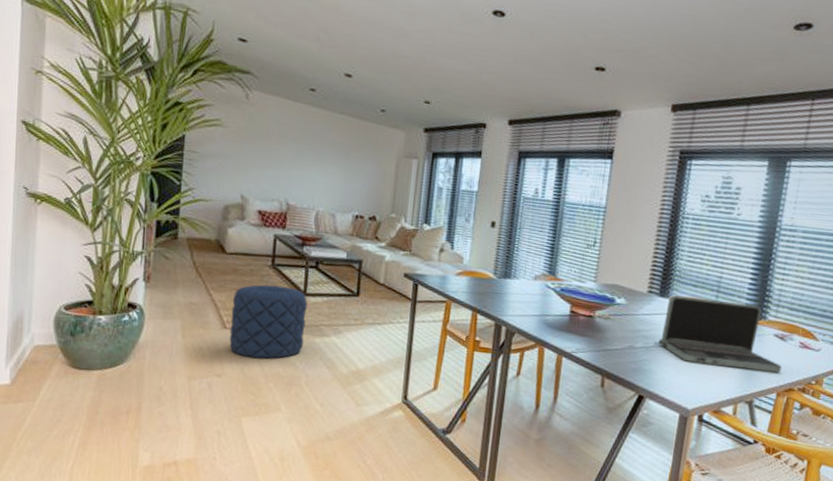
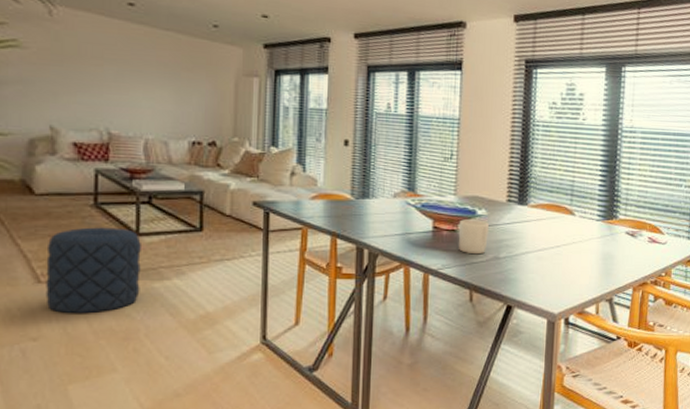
mug: none [593,306,627,342] -> present [458,219,489,255]
laptop: present [655,295,782,373] -> none [518,202,635,268]

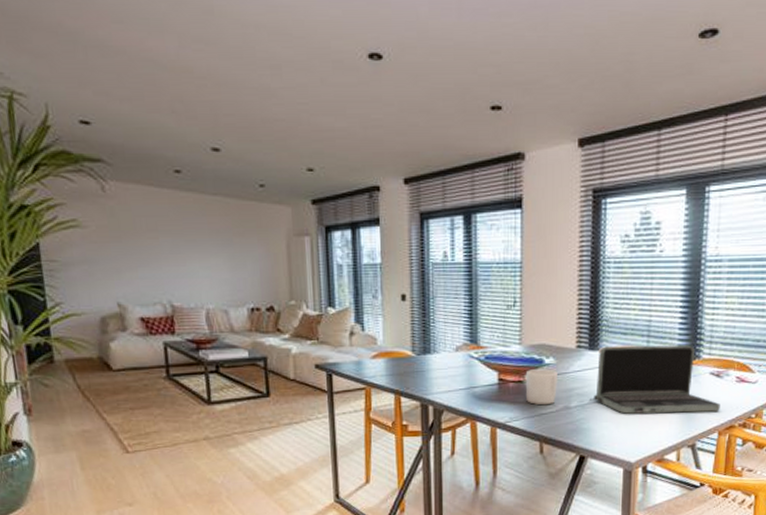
pouf: present [46,227,141,313] -> none [130,397,218,480]
laptop: none [518,202,635,268] -> present [590,345,720,414]

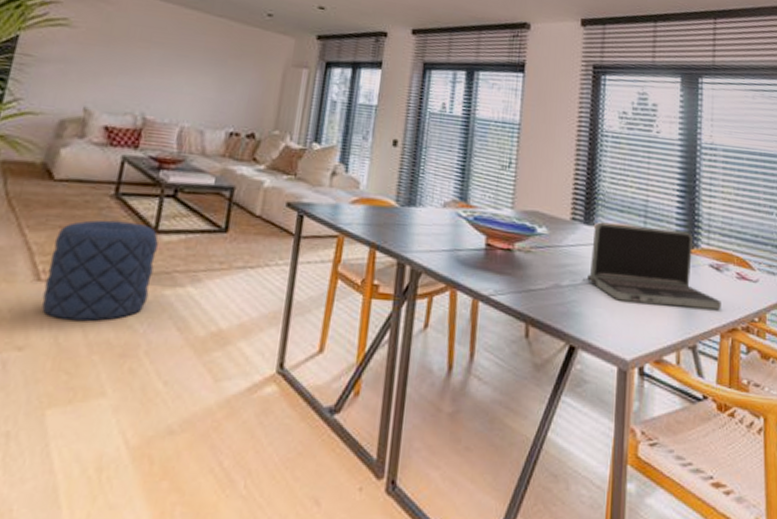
pouf: none [130,397,218,480] -> present [42,219,158,321]
mug: present [525,369,557,406] -> none [513,237,550,281]

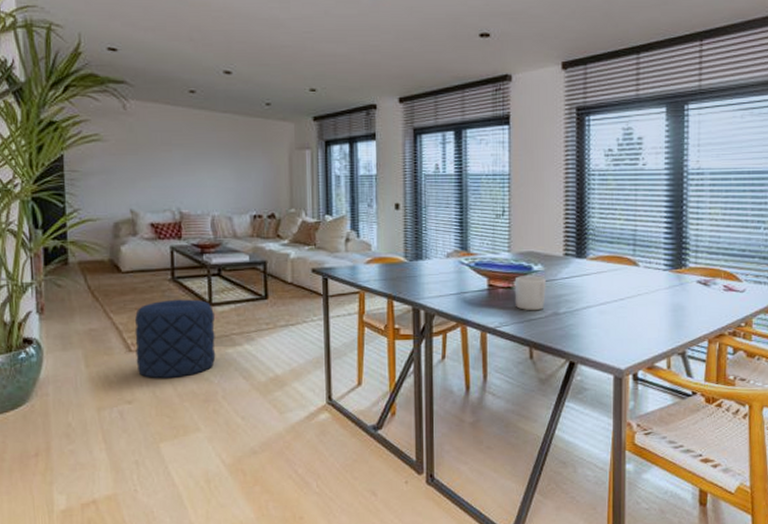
mug: none [513,237,550,281] -> present [514,276,546,311]
laptop: present [583,222,721,310] -> none [578,254,709,321]

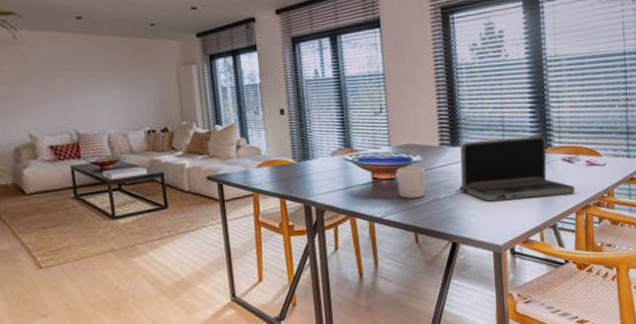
pouf: present [135,299,216,378] -> none [43,214,124,292]
laptop: none [578,254,709,321] -> present [456,136,575,202]

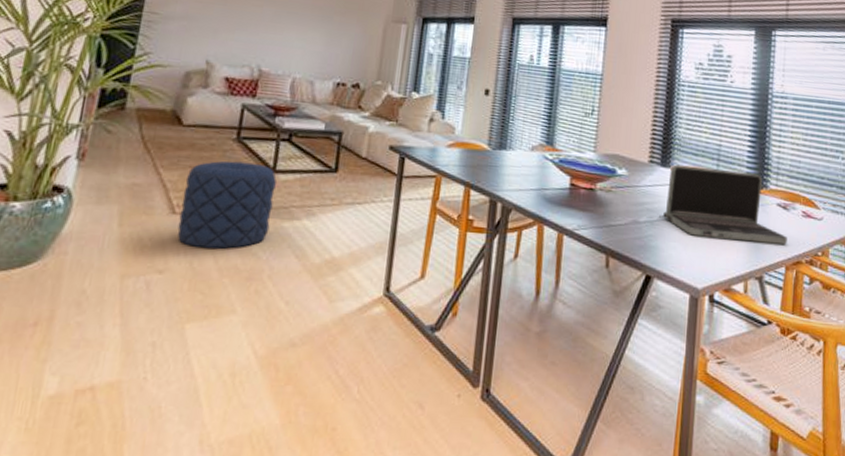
pouf: none [43,214,124,292] -> present [177,160,277,249]
mug: present [396,166,426,199] -> none [595,178,629,217]

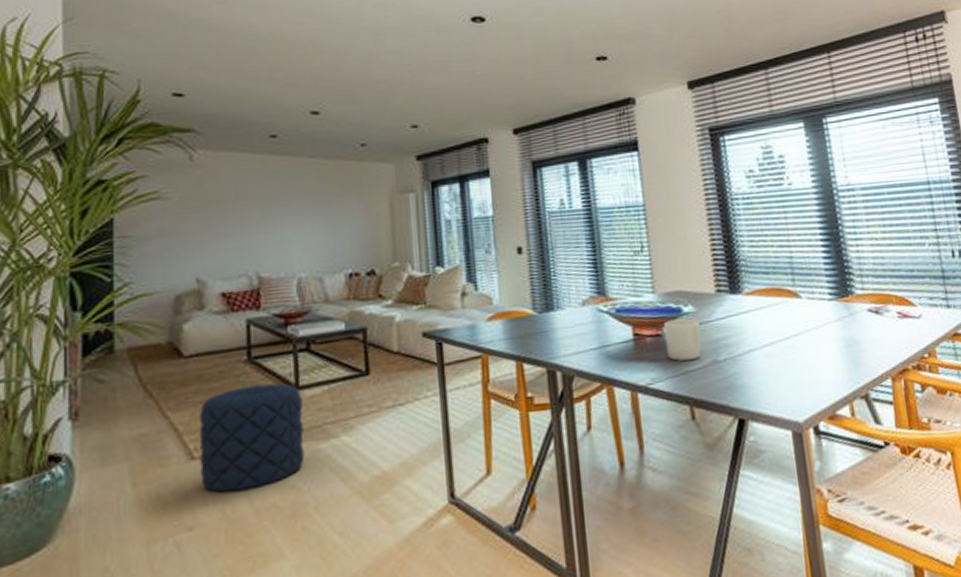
mug: none [595,178,629,217] -> present [663,319,702,362]
laptop: present [659,164,787,245] -> none [740,280,888,365]

